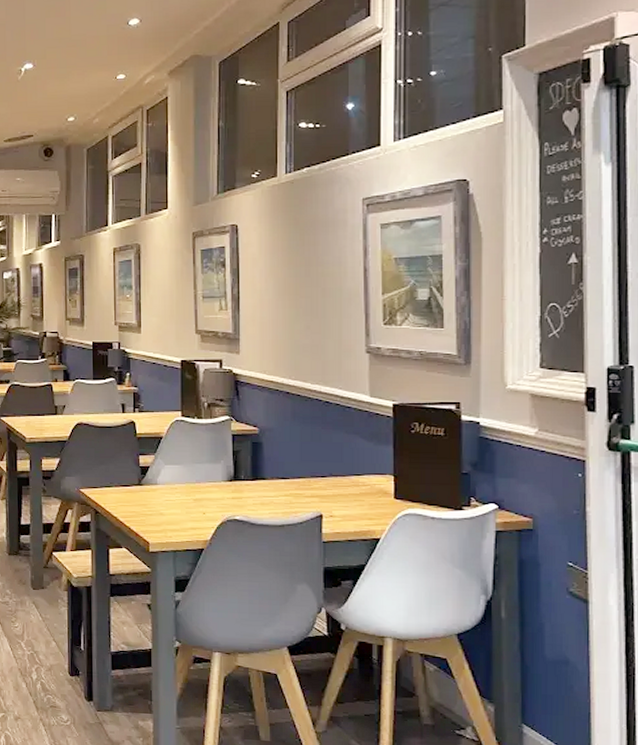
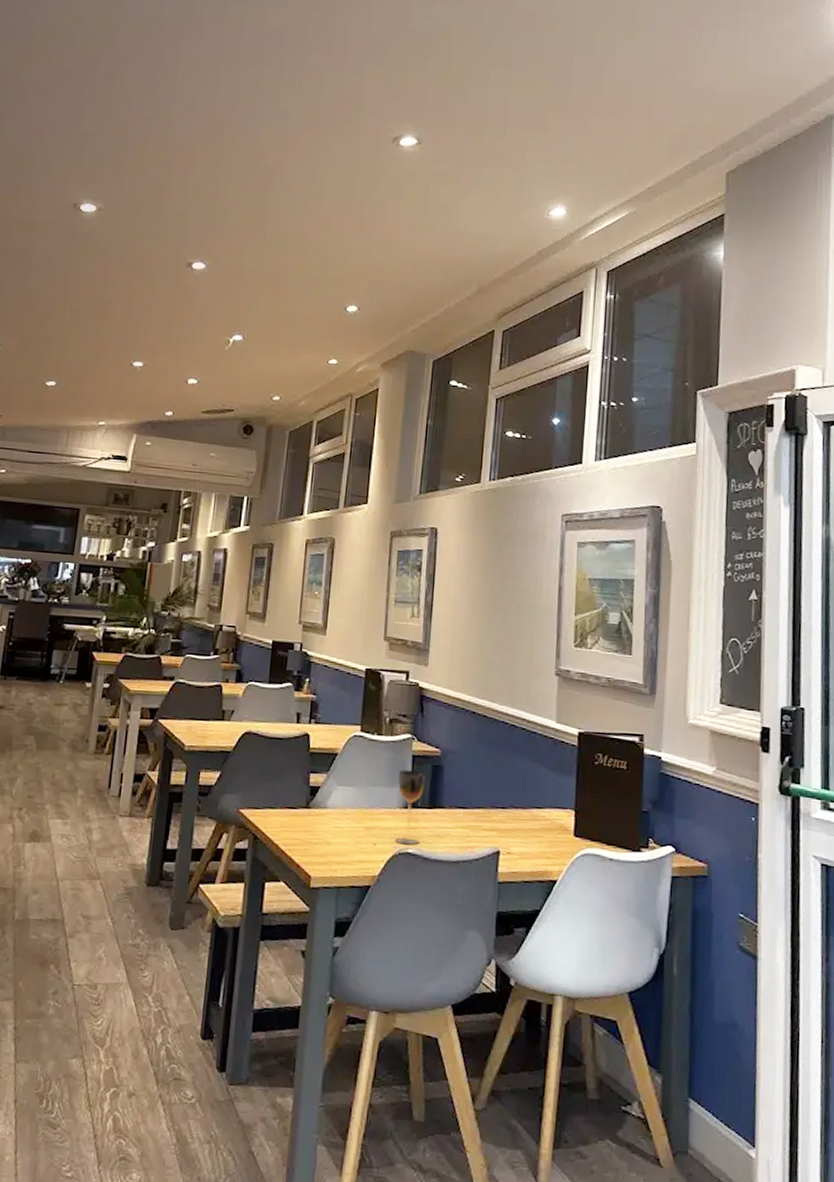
wineglass: none [221,448,246,513] -> present [394,770,425,845]

